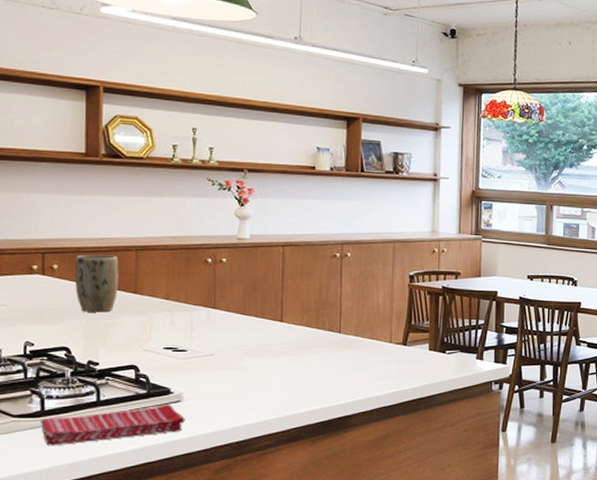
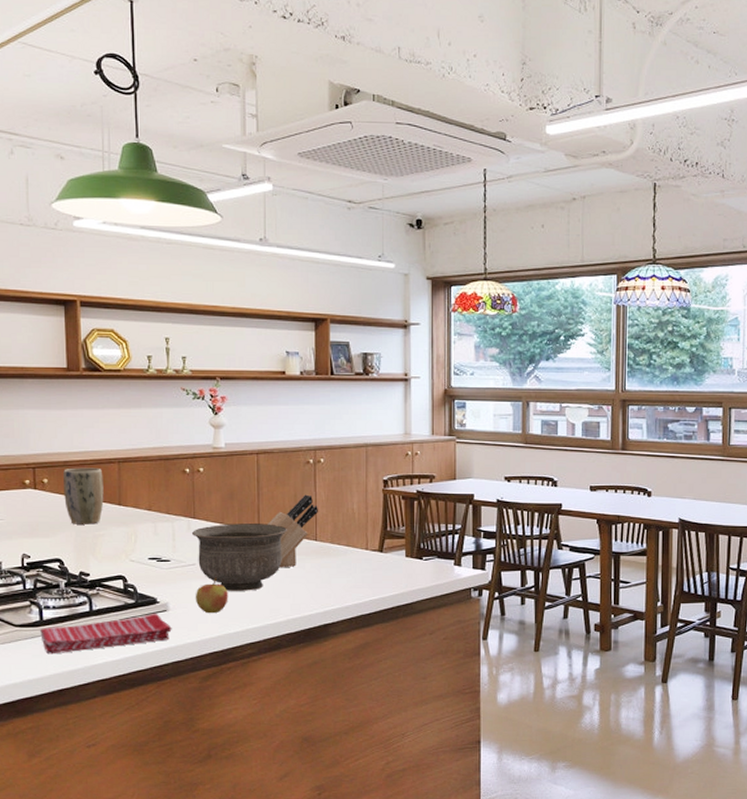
bowl: none [210,314,312,382] -> present [191,524,288,591]
apple: none [212,368,247,405] -> present [196,577,228,614]
knife block: none [291,287,343,360] -> present [268,494,318,568]

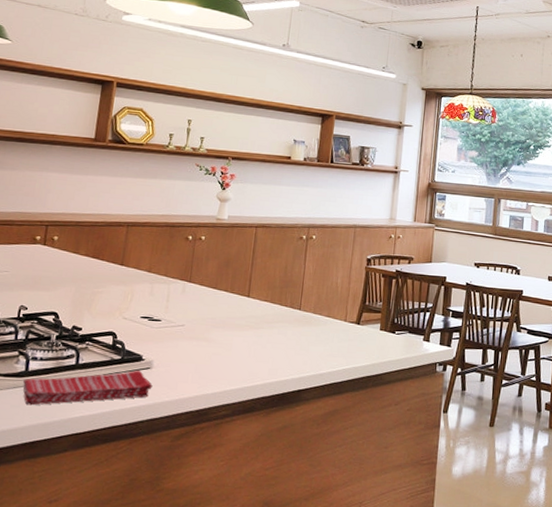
plant pot: present [63,467,104,524] -> none [70,228,111,282]
bowl: present [191,524,288,591] -> none [185,289,276,354]
apple: present [196,577,228,614] -> none [179,338,212,374]
knife block: present [268,494,318,568] -> none [257,267,305,334]

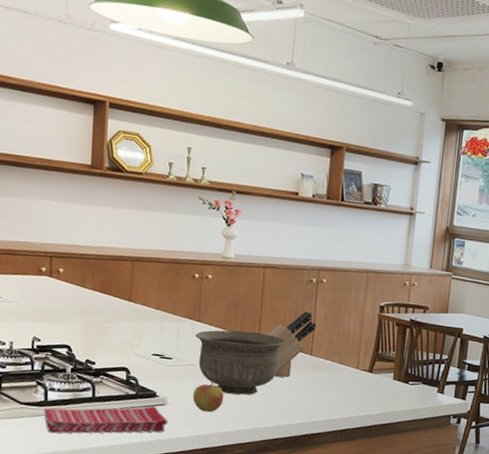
apple: none [179,338,212,374] -> present [193,378,224,413]
bowl: none [185,289,276,354] -> present [195,330,286,395]
knife block: none [257,267,305,334] -> present [267,311,316,378]

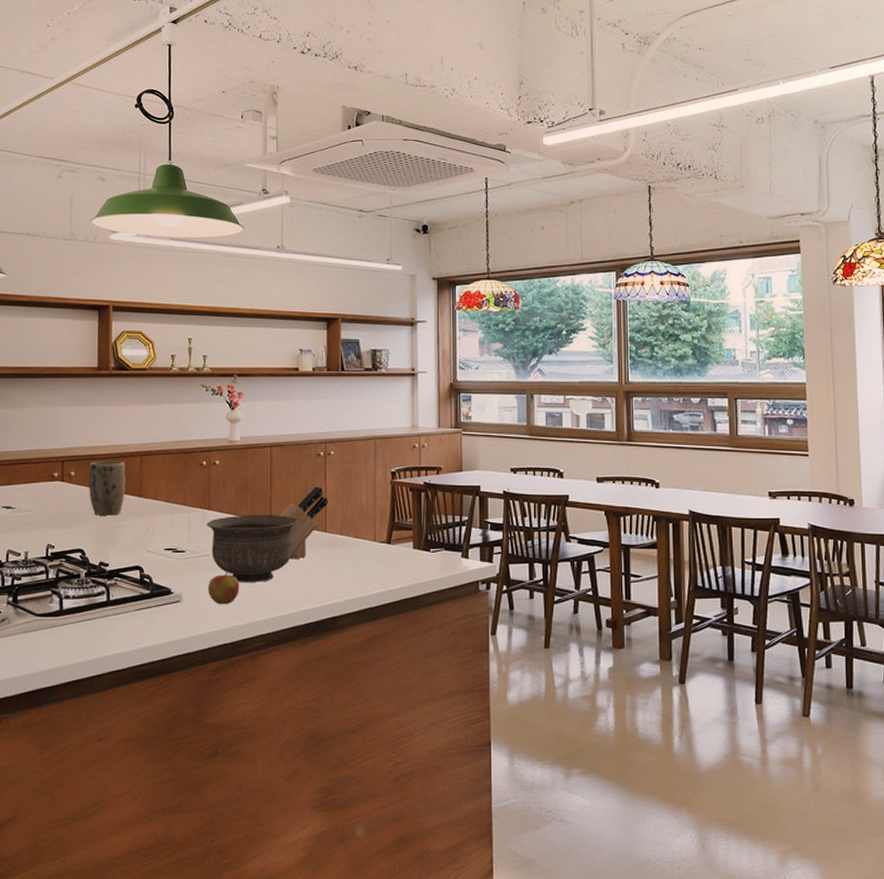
dish towel: present [44,405,168,434] -> none [59,603,184,644]
plant pot: none [77,261,117,316] -> present [89,461,126,516]

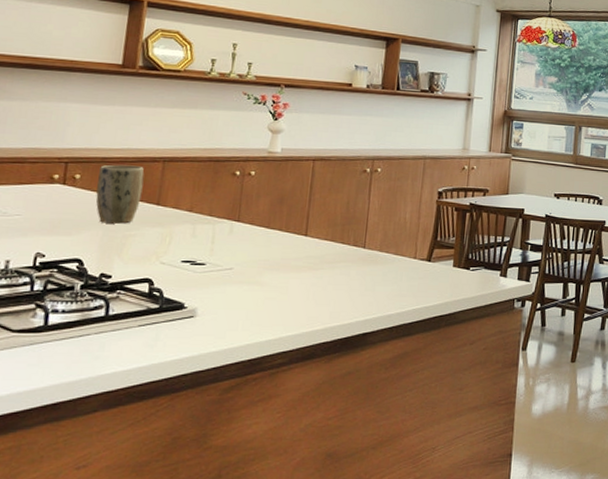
bowl: present [206,515,299,582] -> none [233,228,337,298]
apple: present [208,568,240,605] -> none [228,282,265,321]
knife block: present [279,486,328,560] -> none [316,202,370,275]

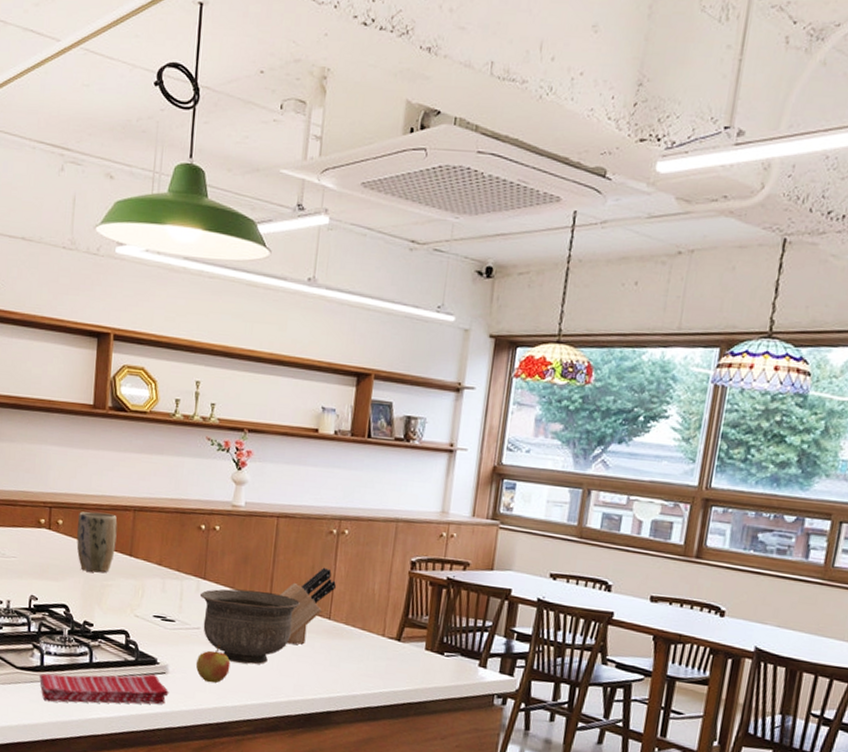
dish towel: none [41,319,197,364] -> present [39,673,169,704]
apple: none [228,282,265,321] -> present [196,644,231,683]
bowl: none [233,228,337,298] -> present [199,589,301,665]
knife block: none [316,202,370,275] -> present [280,567,336,645]

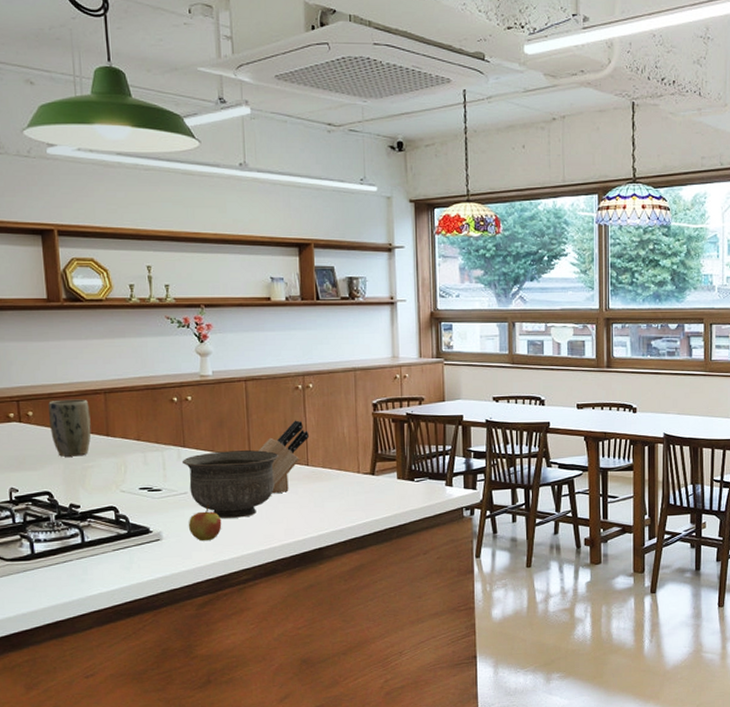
dish towel: present [39,673,169,704] -> none [32,542,166,588]

